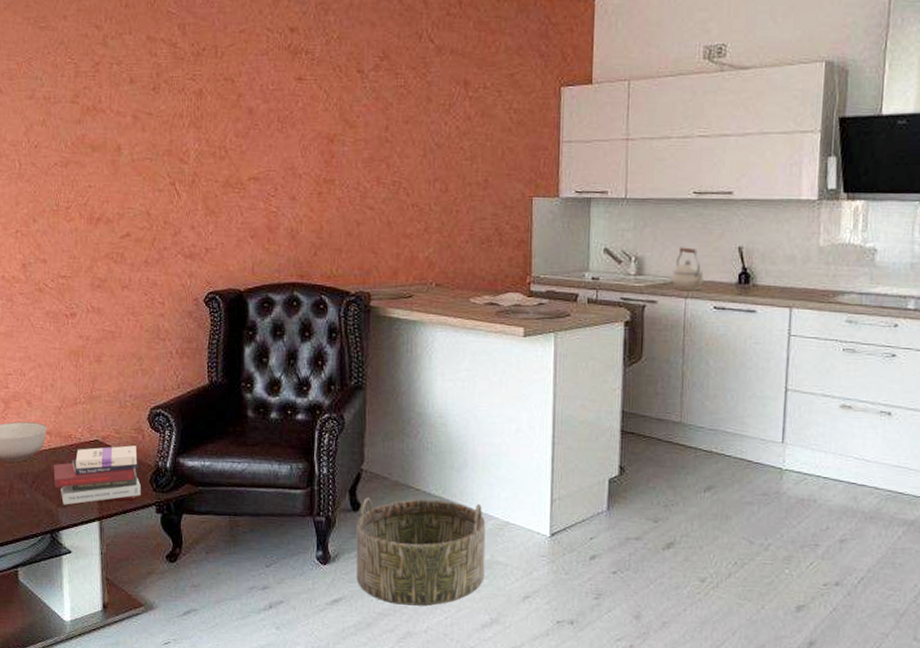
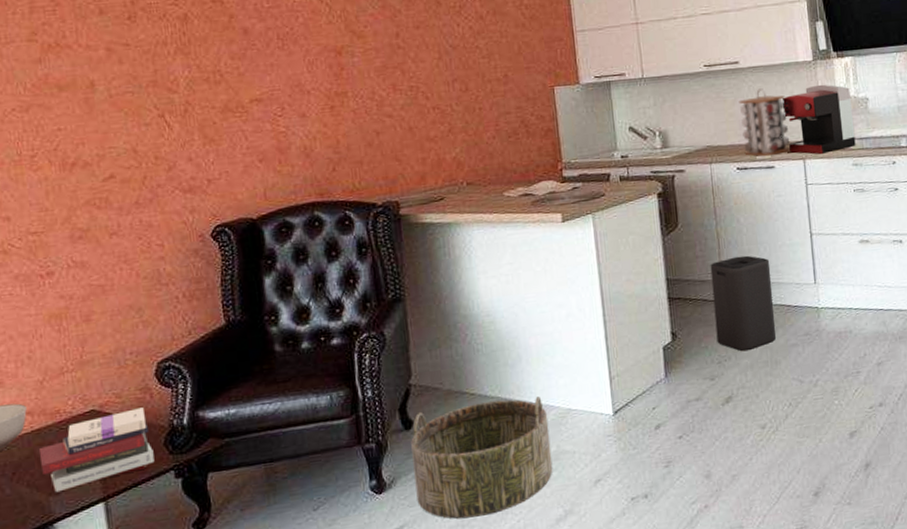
trash can: none [666,400,736,499] -> present [710,255,777,351]
kettle: present [671,247,704,292] -> none [695,116,724,158]
spice rack: none [724,224,780,300] -> present [738,88,791,158]
coffee maker: none [775,227,856,306] -> present [783,84,856,155]

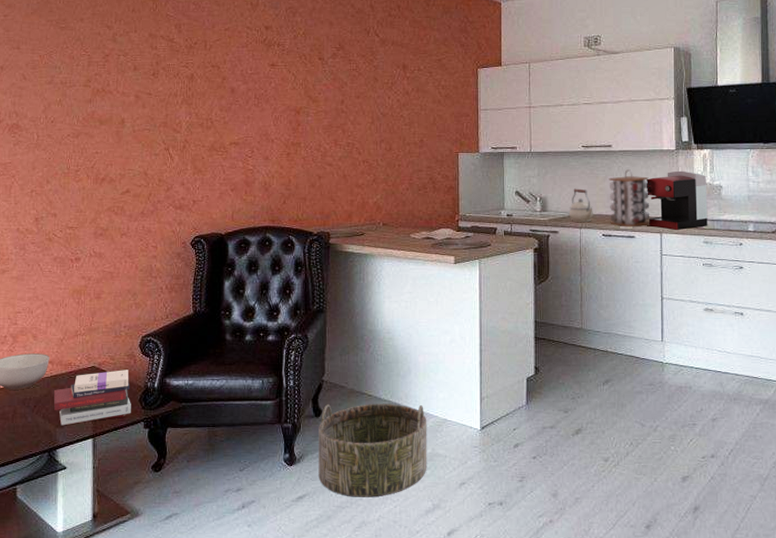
kettle: none [695,116,724,158] -> present [569,188,593,223]
trash can: present [710,255,777,351] -> none [572,309,625,391]

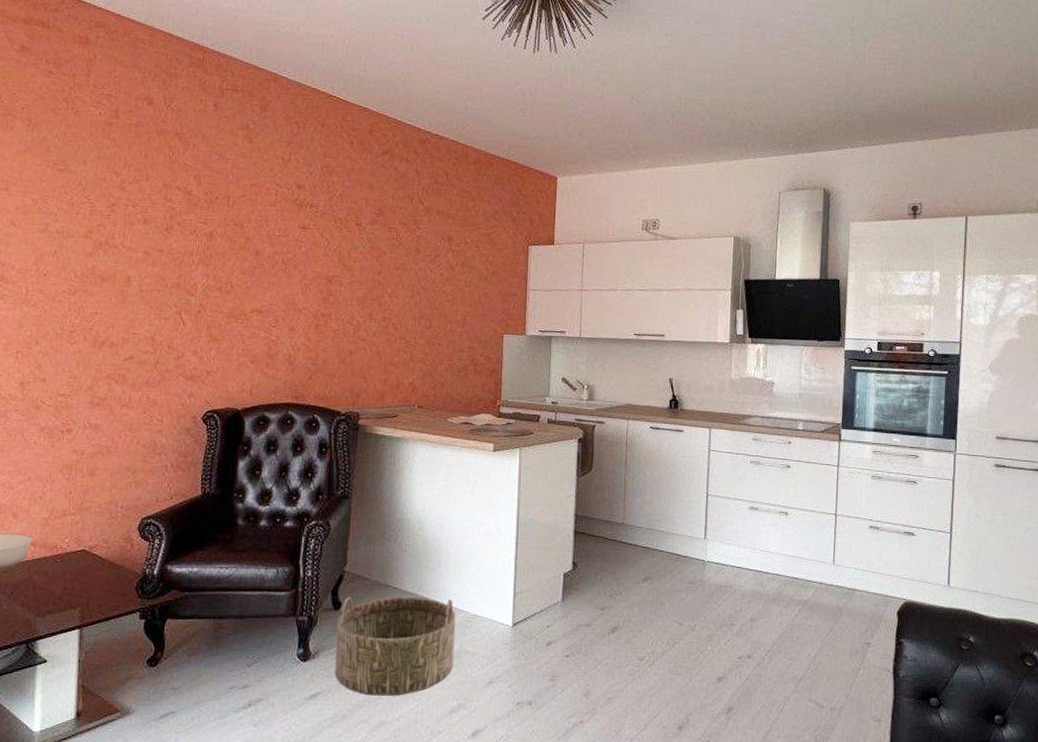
books: present [53,370,131,426] -> none [34,554,126,615]
kettle: present [569,188,593,223] -> none [616,378,642,414]
spice rack: present [609,169,650,227] -> none [659,361,701,421]
coffee maker: present [647,170,708,231] -> none [698,364,759,426]

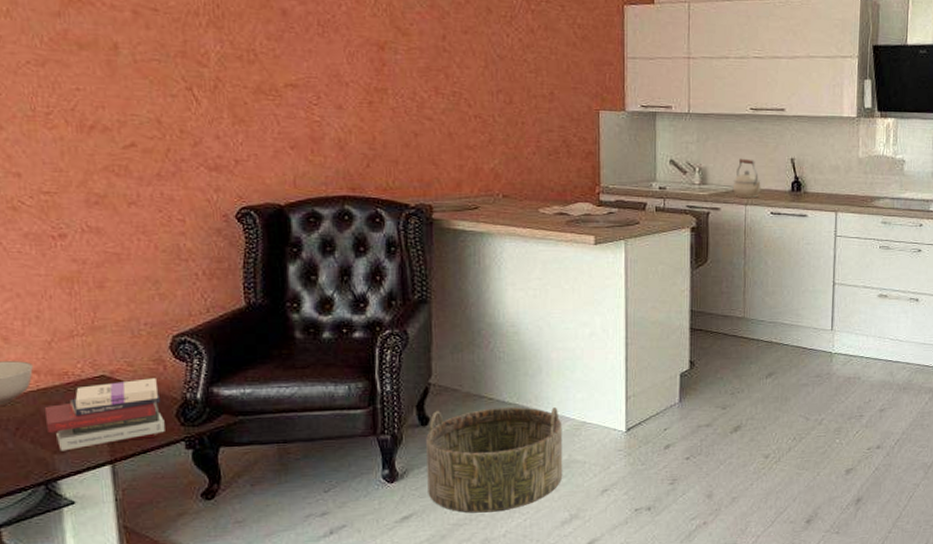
books: none [34,554,126,615] -> present [44,378,165,451]
kettle: none [616,378,642,414] -> present [732,158,761,199]

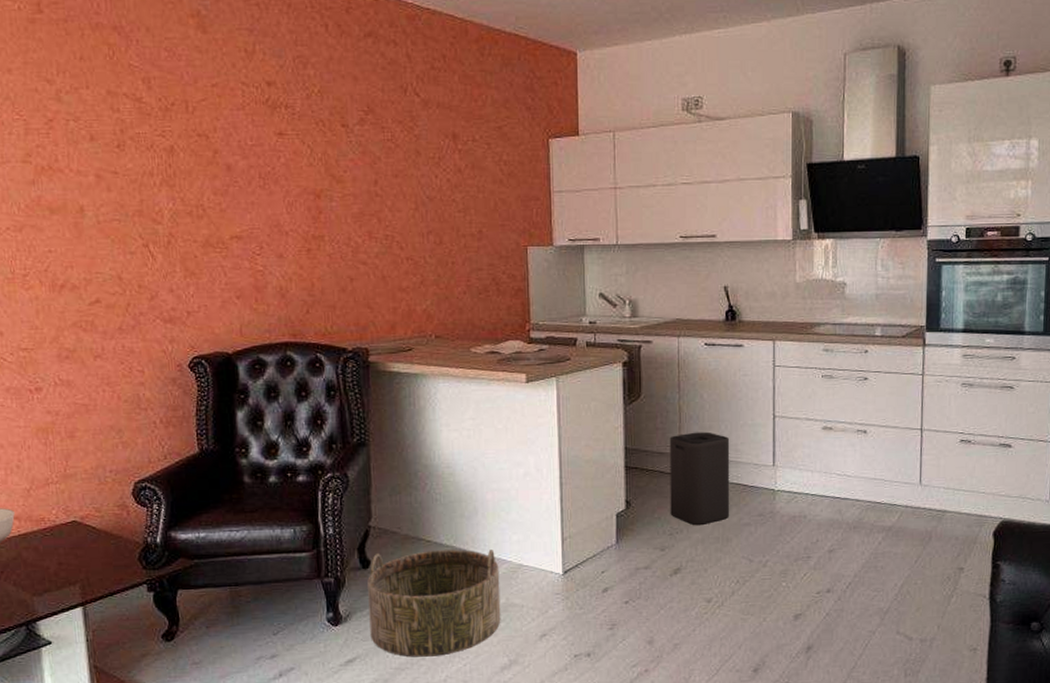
books: present [44,378,165,451] -> none [24,523,129,594]
kettle: present [732,158,761,199] -> none [664,288,694,330]
trash can: none [732,296,792,385] -> present [669,431,730,525]

